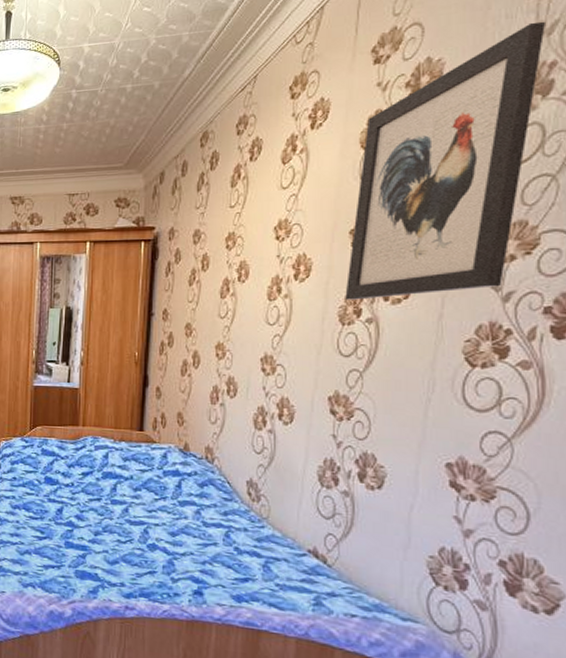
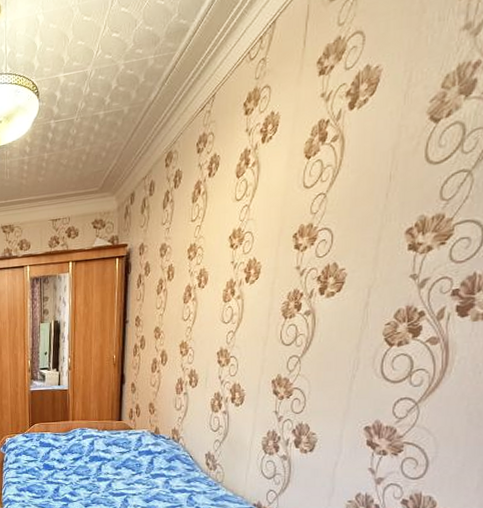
wall art: present [345,22,545,300] -> none [288,22,473,297]

